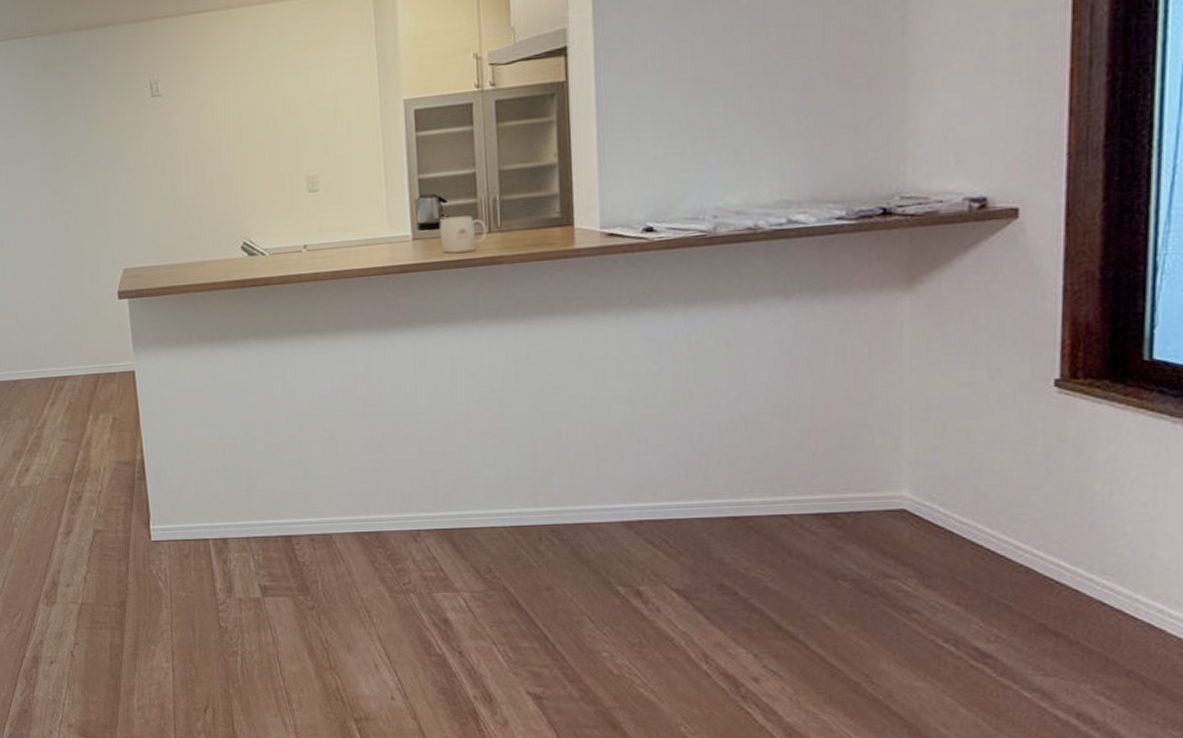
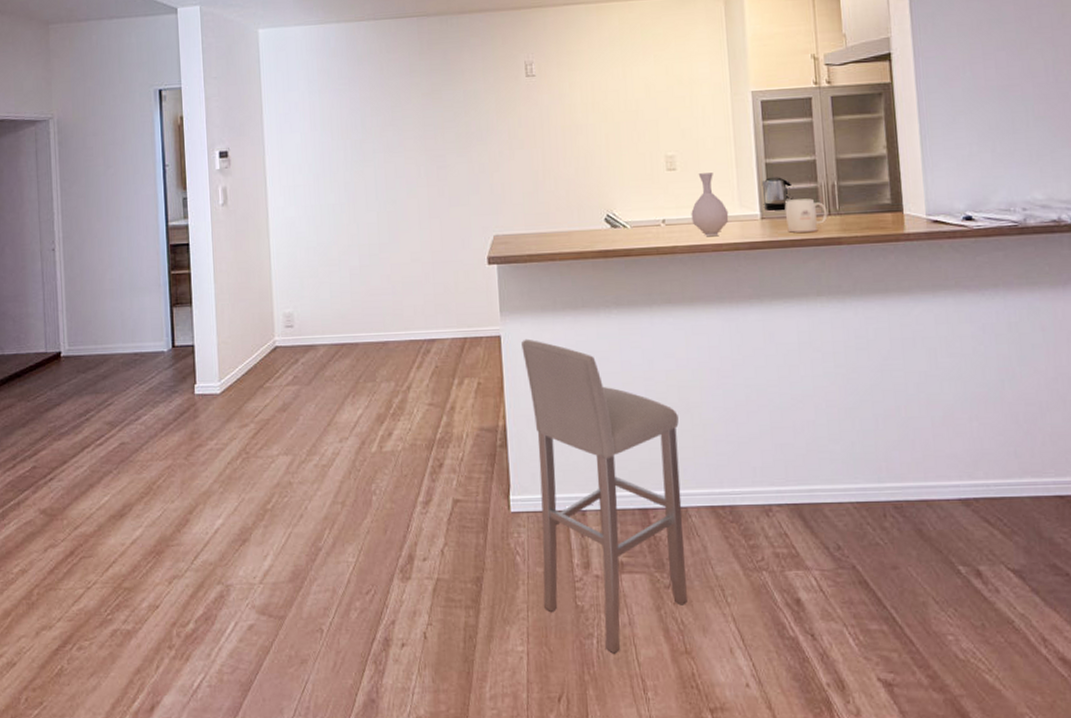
bar stool: none [156,373,332,670] -> present [521,339,687,654]
vase: none [335,192,377,261] -> present [691,173,729,236]

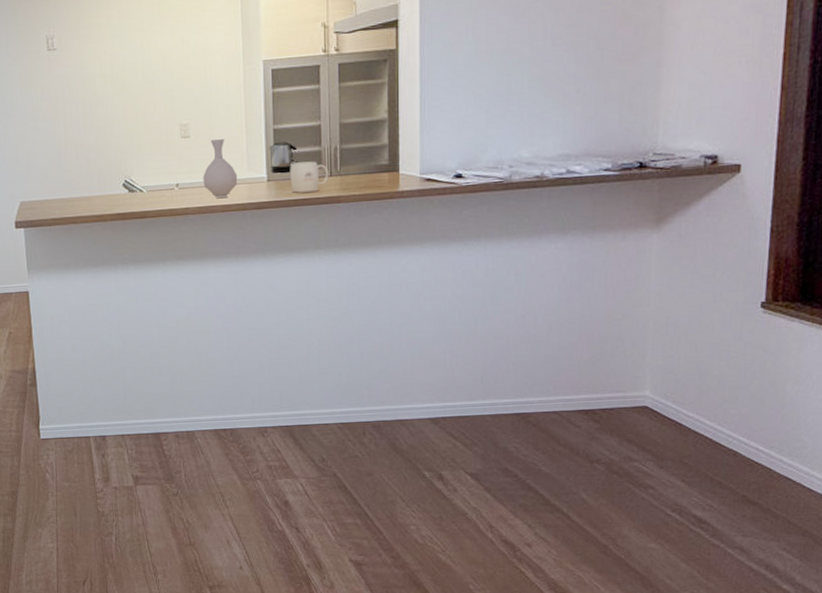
bar stool: present [521,339,687,654] -> none [47,293,192,547]

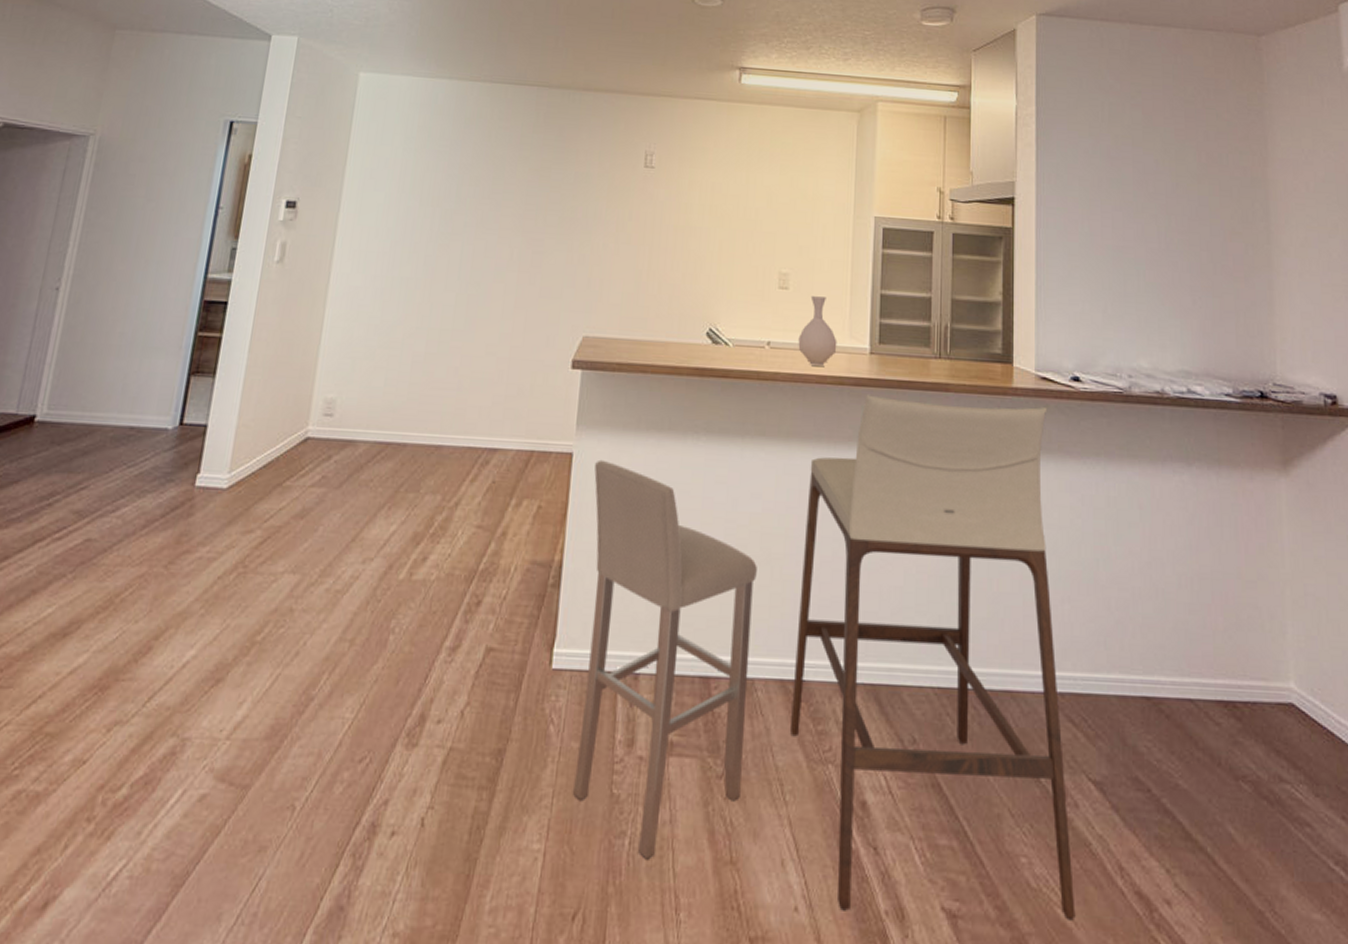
bar stool: none [47,293,192,547] -> present [573,459,757,860]
bar stool: none [223,203,454,567] -> present [789,395,1076,921]
kettle: present [270,142,298,173] -> none [875,310,906,347]
mug: present [289,161,329,193] -> none [895,336,938,374]

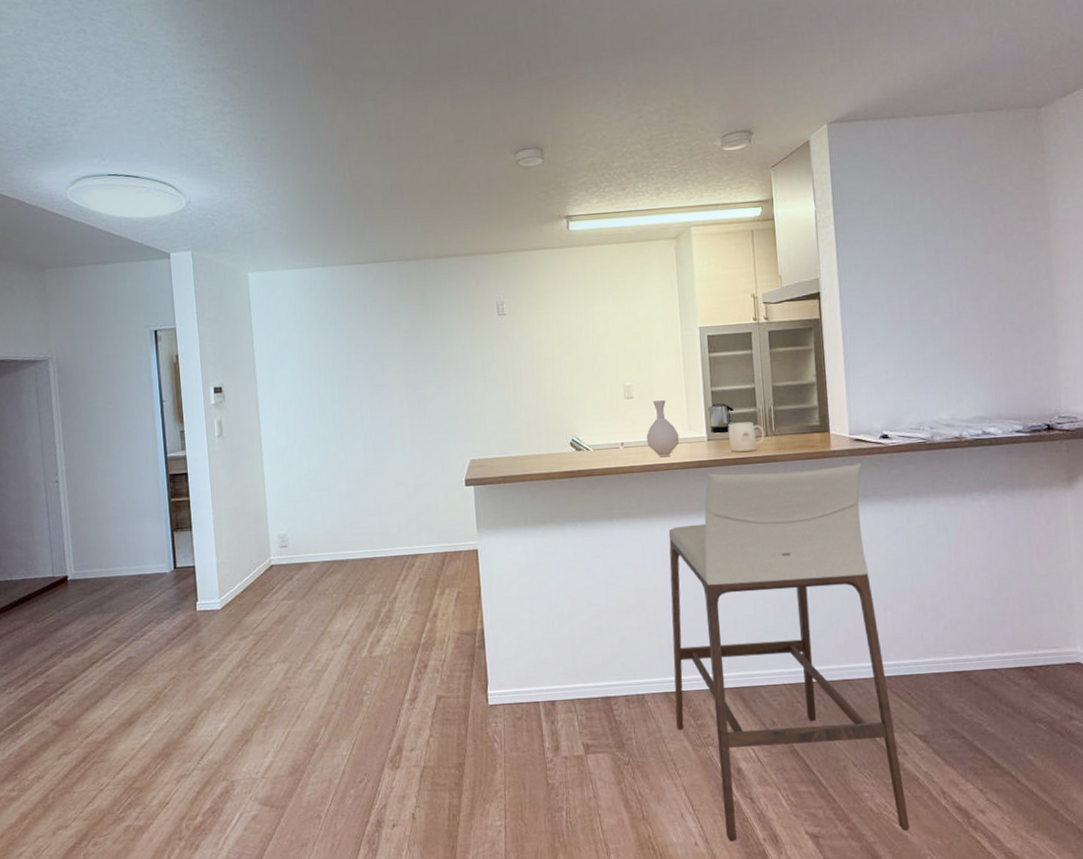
bar stool: present [573,459,757,860] -> none [497,551,644,823]
kettle: none [875,310,906,347] -> present [709,403,736,433]
mug: none [895,336,938,374] -> present [728,421,765,452]

